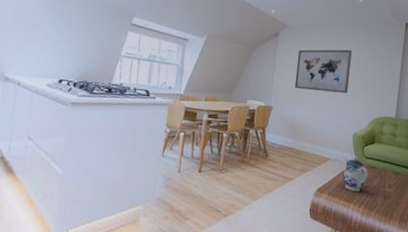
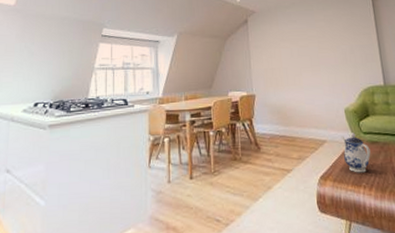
wall art: present [294,49,352,94] -> none [270,24,329,73]

